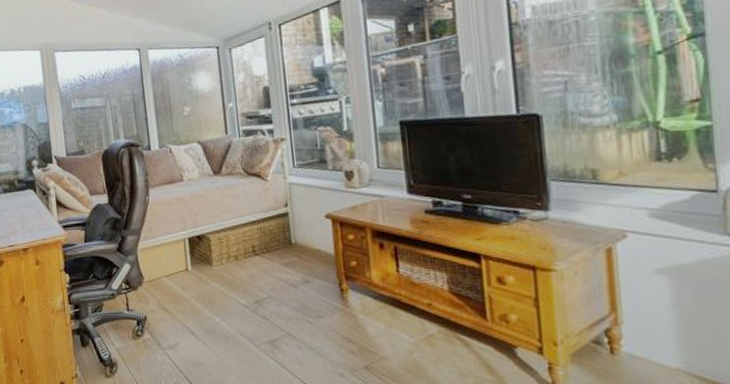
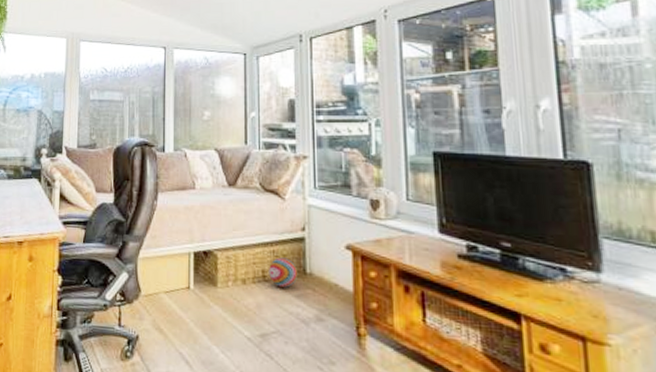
decorative ball: none [258,232,284,259] -> present [269,257,297,288]

